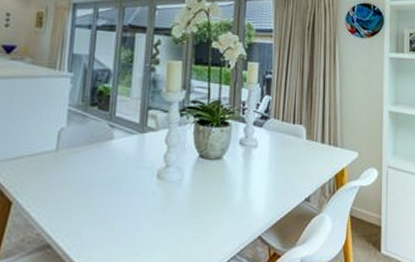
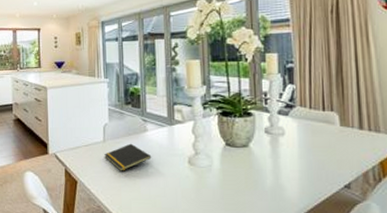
notepad: none [55,153,115,188] -> present [104,143,152,171]

